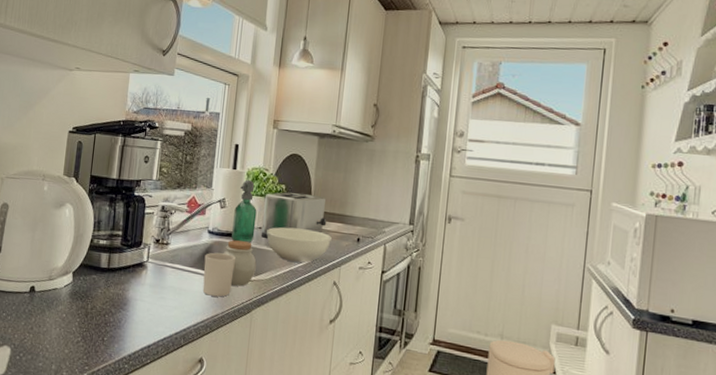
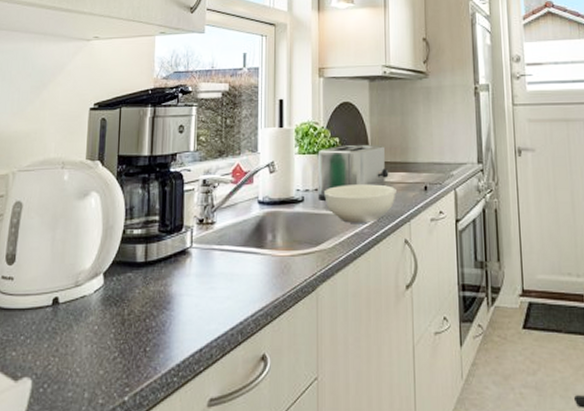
mug: present [202,252,236,297] -> none [257,225,292,277]
jar: present [223,240,257,287] -> none [277,208,316,261]
soap dispenser: present [231,179,257,244] -> none [285,137,311,209]

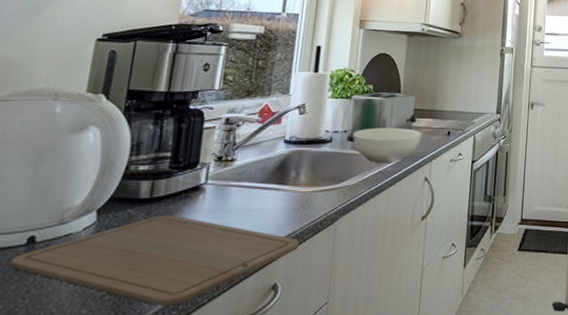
chopping board: none [42,279,283,372] -> present [10,215,300,307]

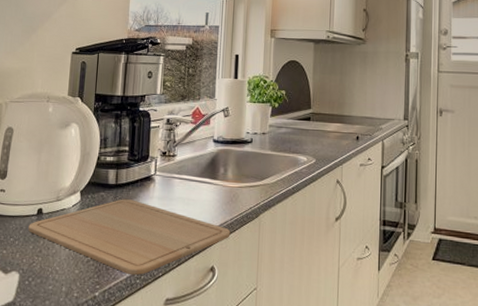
toaster: present [346,91,417,143] -> none [264,96,327,144]
bowl: present [352,128,423,162] -> none [269,131,333,164]

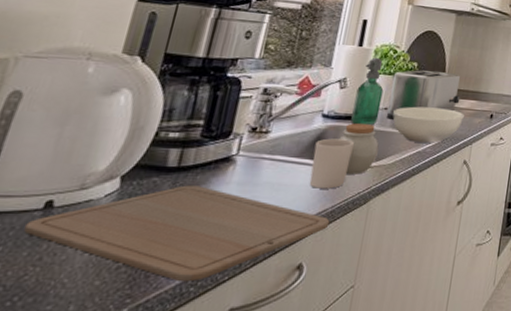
mug: none [210,160,241,204] -> present [309,138,354,189]
jar: none [229,147,262,192] -> present [339,123,379,175]
soap dispenser: none [236,88,260,149] -> present [350,57,384,126]
toaster: none [264,96,327,144] -> present [386,69,461,121]
bowl: none [269,131,333,164] -> present [392,106,465,143]

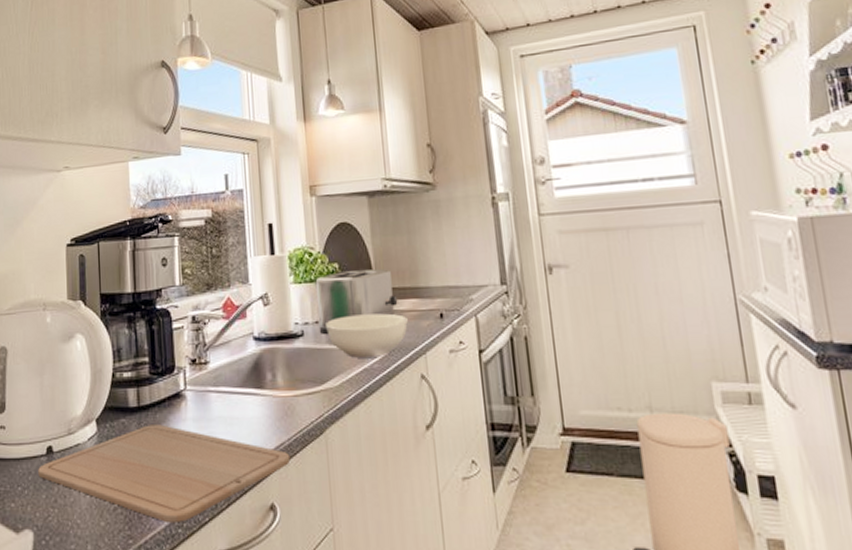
mug: present [309,138,354,189] -> none [255,362,295,420]
jar: present [339,123,379,175] -> none [276,342,321,402]
soap dispenser: present [350,57,384,126] -> none [281,264,312,345]

